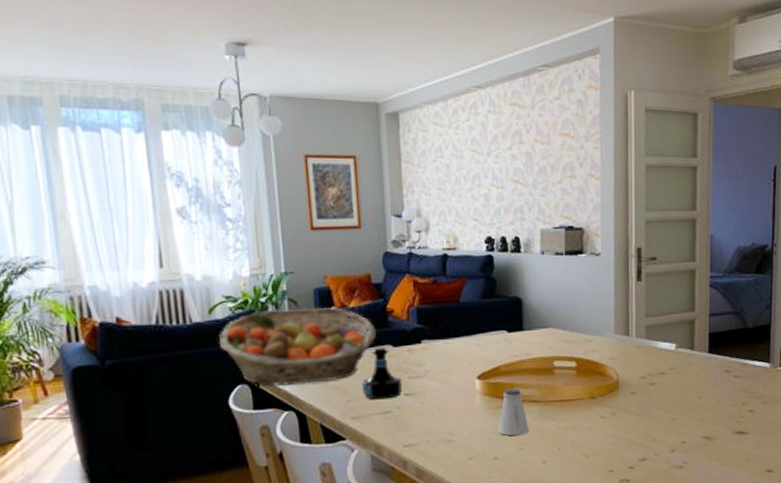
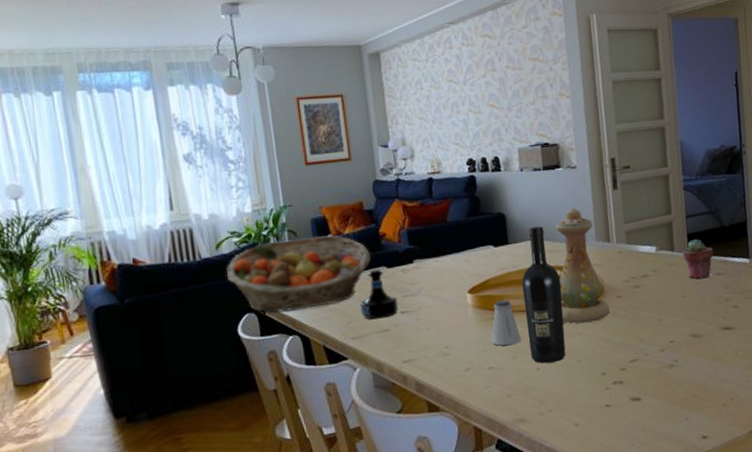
wine bottle: none [534,313,575,457] -> present [521,226,566,364]
vase: none [573,297,623,418] -> present [555,207,610,324]
potted succulent: none [702,339,734,381] -> present [682,239,714,279]

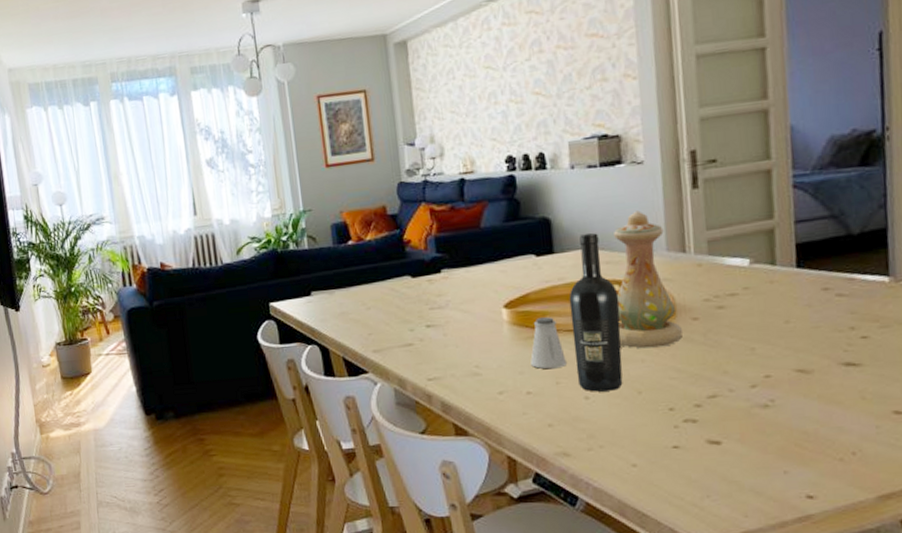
fruit basket: present [226,235,371,313] -> none [246,241,394,321]
tequila bottle: present [360,269,399,320] -> none [381,278,424,333]
potted succulent: present [682,239,714,279] -> none [787,250,834,301]

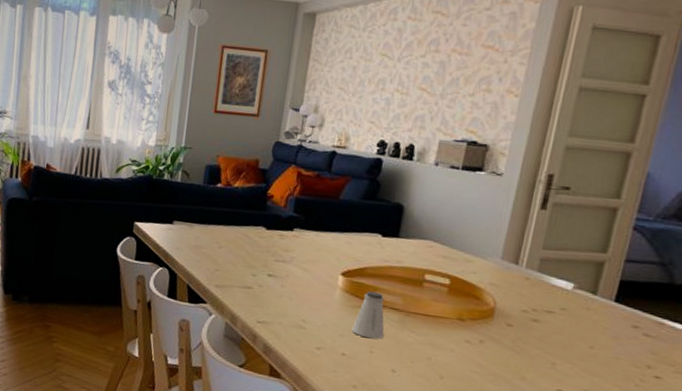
wine bottle: present [569,232,623,392] -> none [389,226,447,371]
vase: present [614,210,683,349] -> none [435,217,504,343]

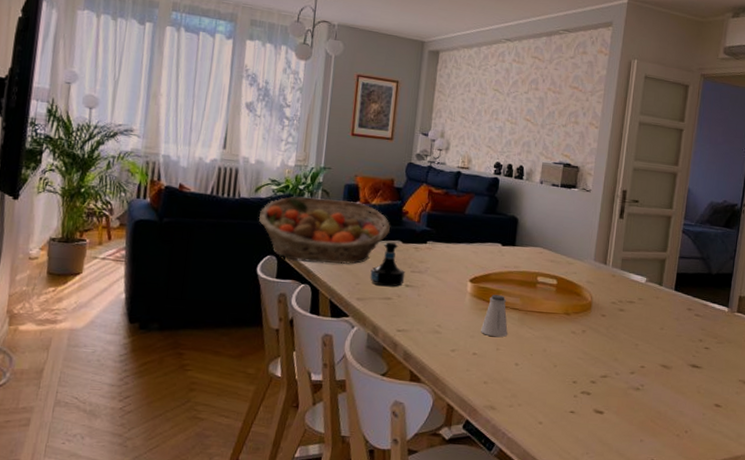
fruit basket: none [119,177,254,250] -> present [258,196,391,265]
tequila bottle: none [229,227,268,276] -> present [370,241,406,287]

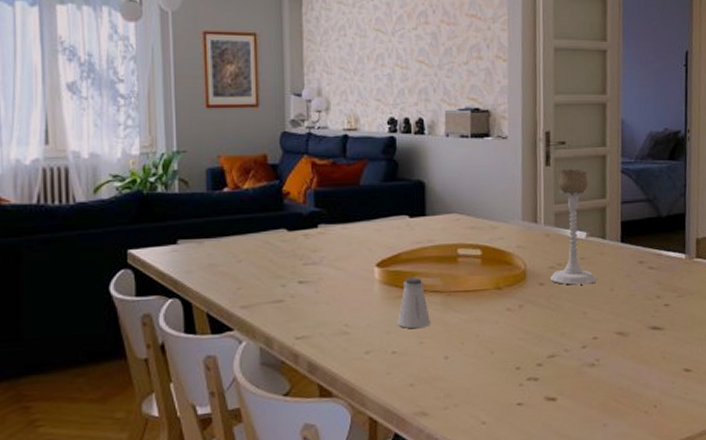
fruit basket: present [258,196,391,265] -> none [102,189,271,271]
tequila bottle: present [370,241,406,287] -> none [253,231,297,288]
candle holder: none [611,223,654,321] -> present [550,169,597,285]

